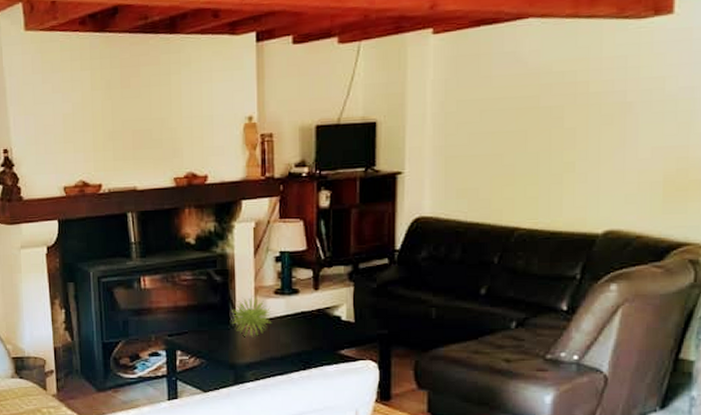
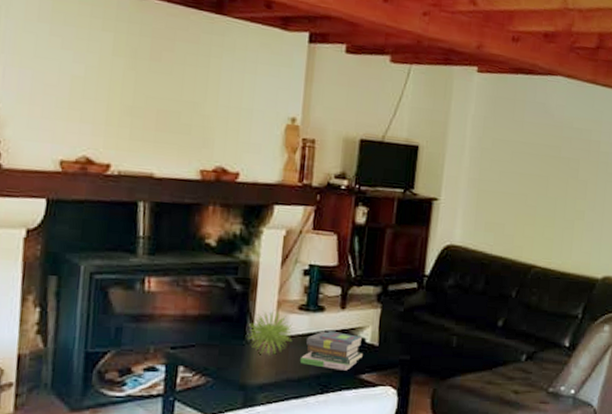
books: none [282,312,340,347] -> present [301,331,363,371]

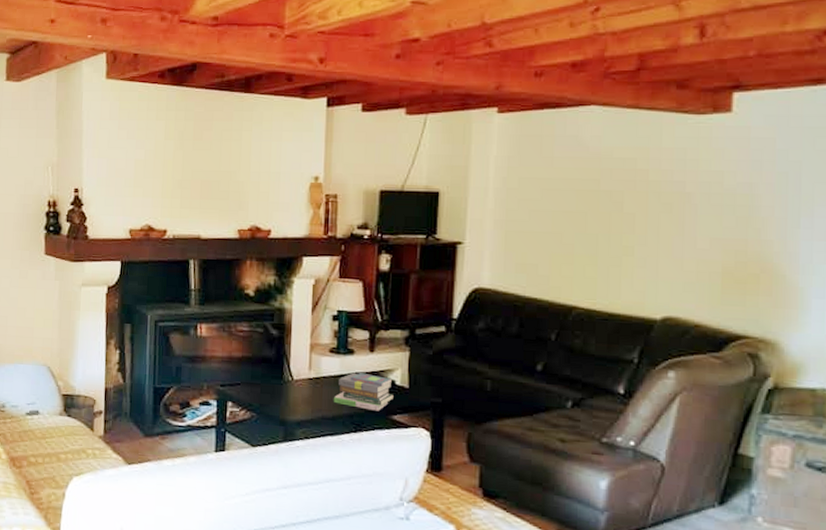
plant: present [246,310,293,357] -> none [284,352,326,396]

